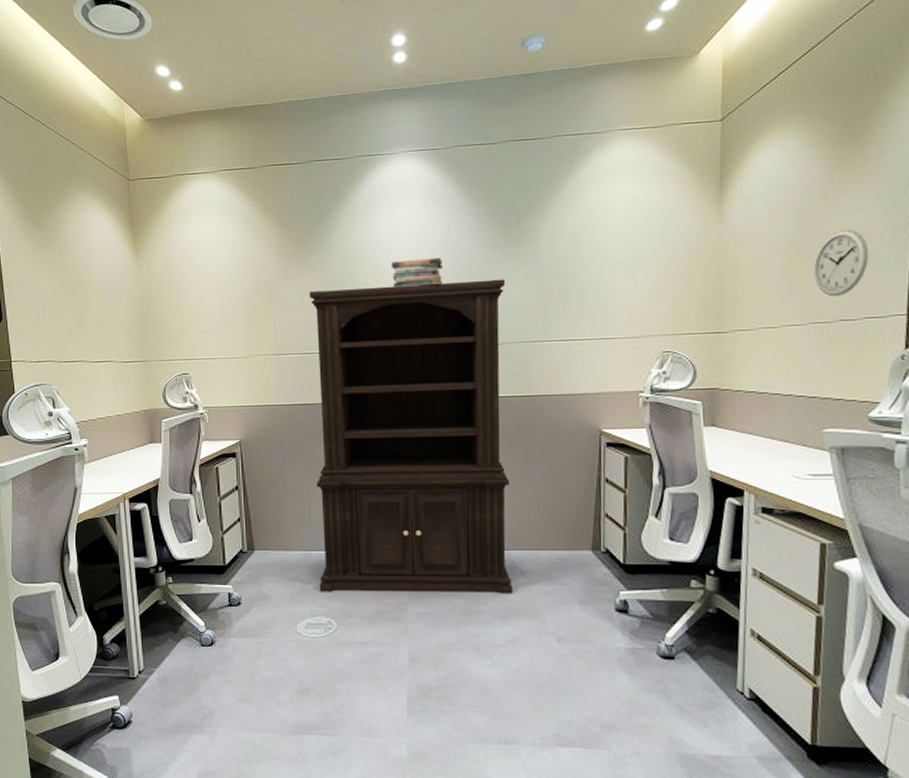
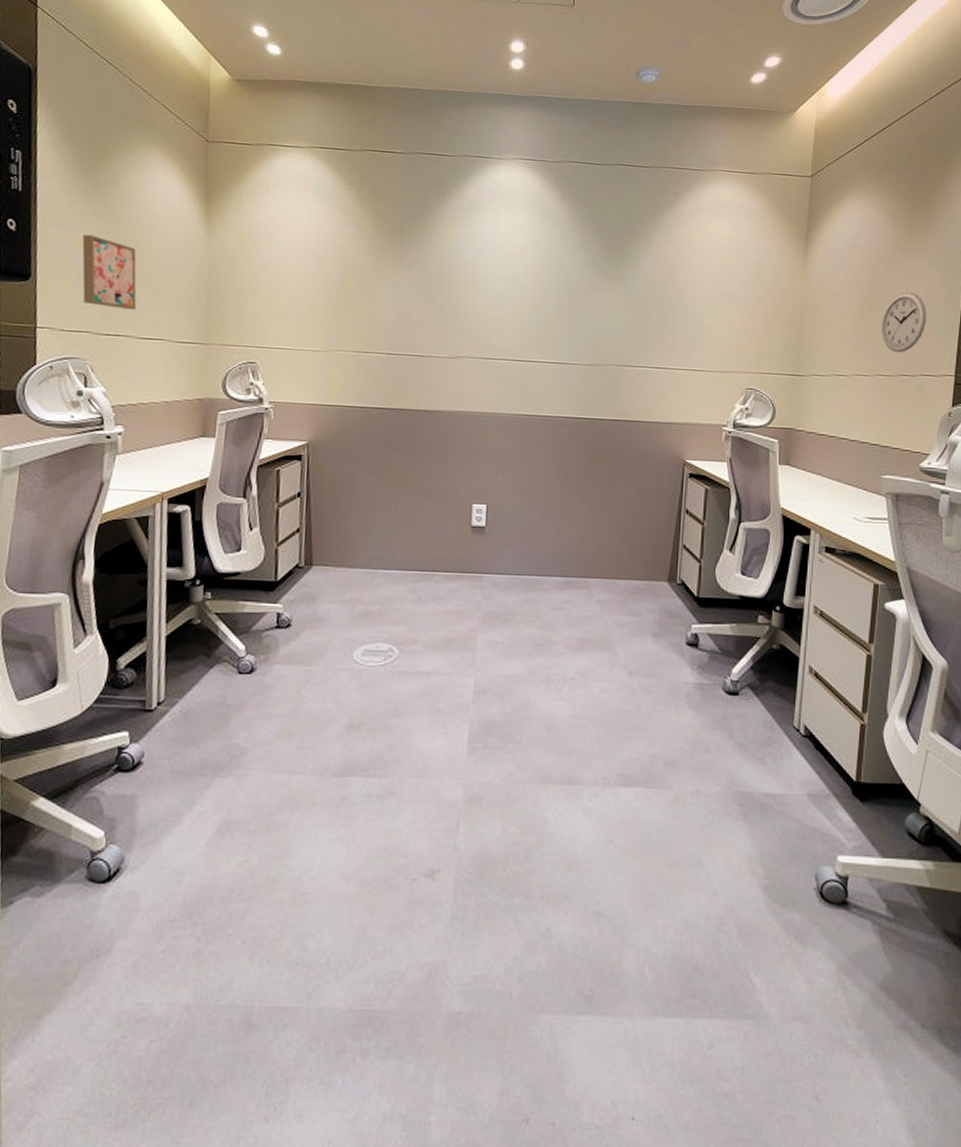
wall art: none [38,277,87,338] -> present [82,234,137,309]
hutch: present [309,279,513,594] -> none [382,289,605,624]
book stack: present [392,258,443,287] -> none [490,268,543,298]

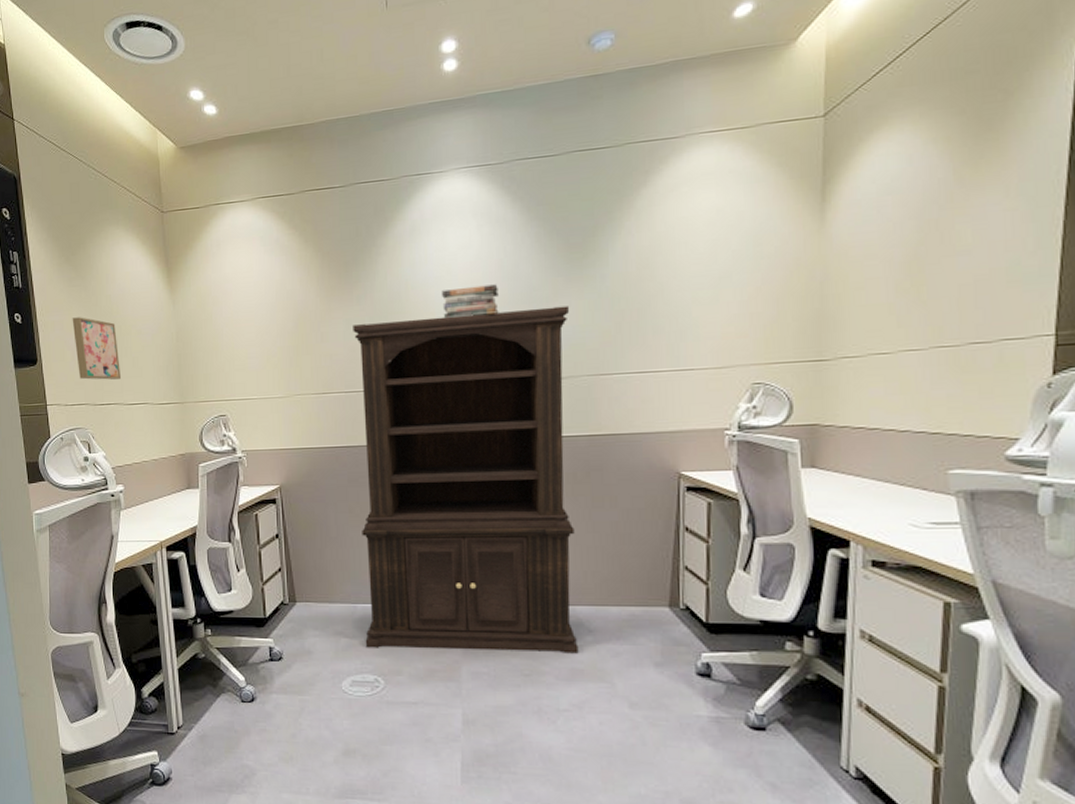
hutch: none [382,289,605,624] -> present [353,306,579,654]
book stack: none [490,268,543,298] -> present [442,284,499,318]
wall clock: present [882,292,927,353] -> none [937,236,1007,316]

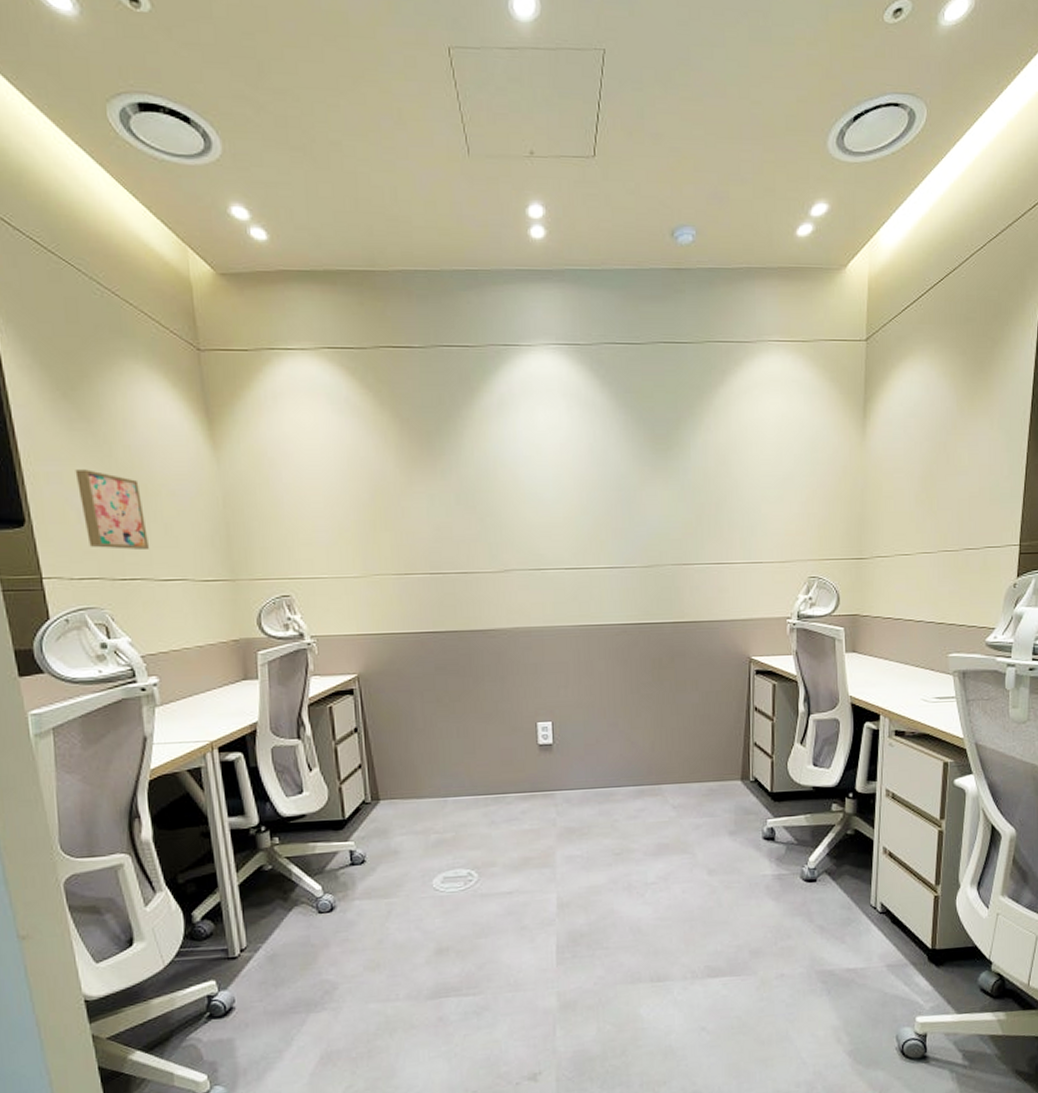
hutch: present [353,306,579,654] -> none [437,495,664,842]
book stack: present [442,284,499,318] -> none [532,469,589,500]

